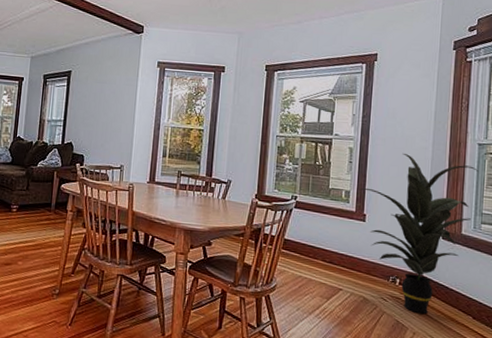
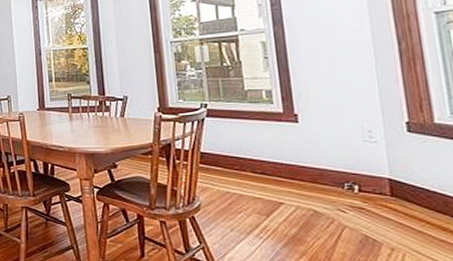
indoor plant: present [359,154,479,315] -> none [283,38,444,226]

